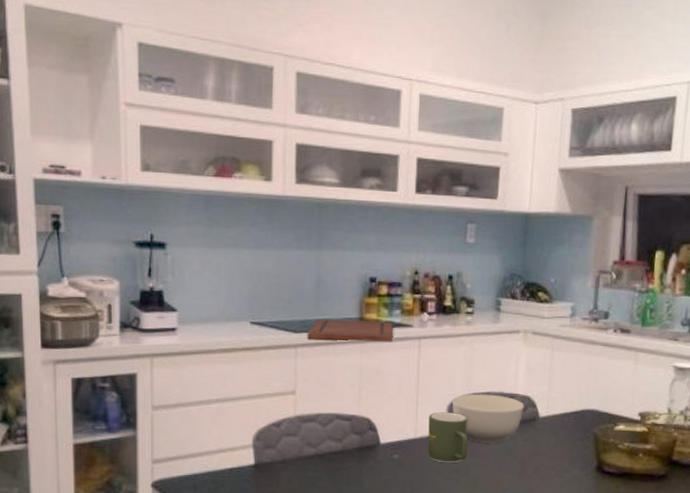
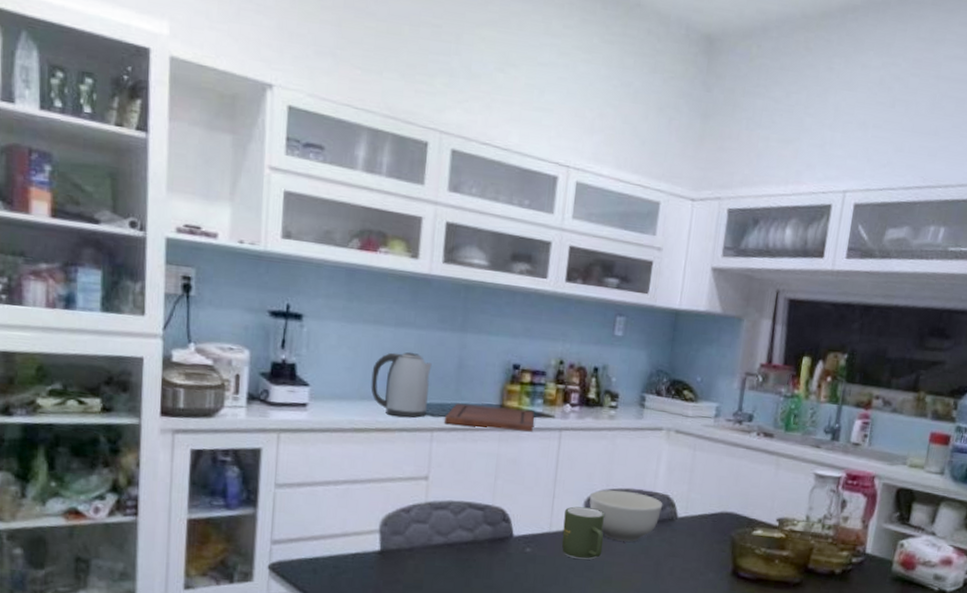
kettle: none [235,272,292,336] -> present [371,351,432,418]

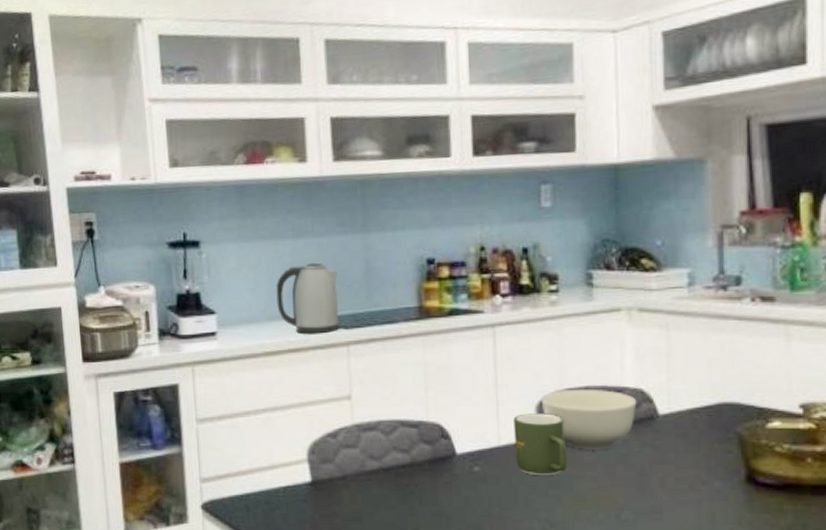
cutting board: present [445,403,534,432] -> none [360,308,462,335]

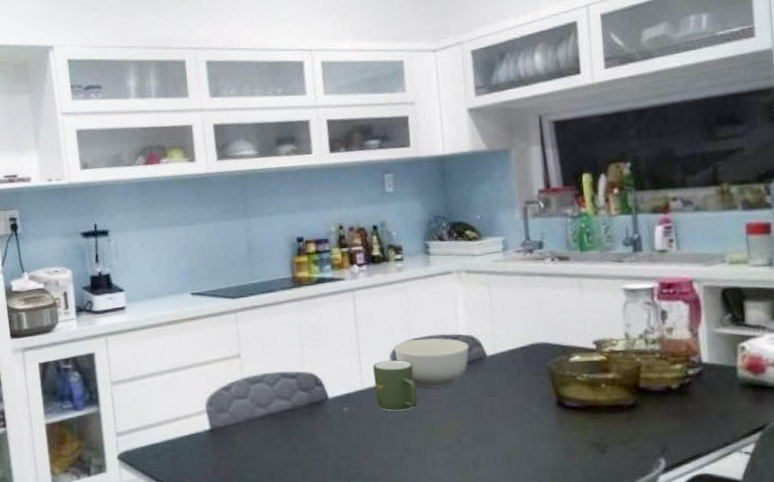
kettle: present [276,262,339,334] -> none [174,244,228,305]

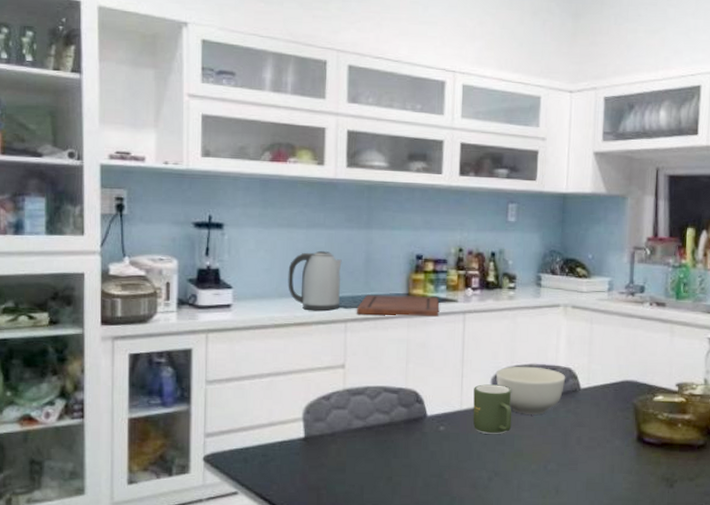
kettle: none [174,244,228,305] -> present [288,250,342,312]
cutting board: none [245,277,328,303] -> present [357,294,440,317]

